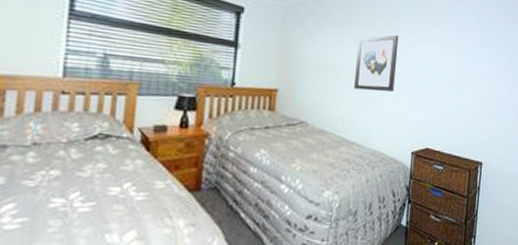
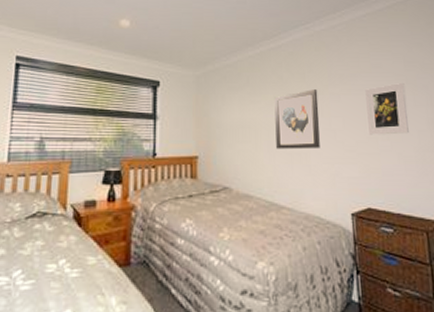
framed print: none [437,38,475,86] -> present [365,83,409,135]

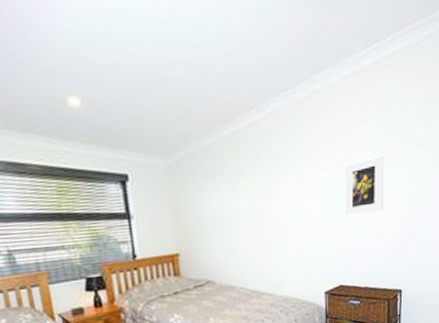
wall art: present [274,90,320,150] -> none [253,171,299,239]

